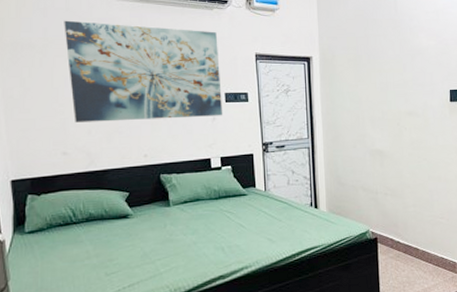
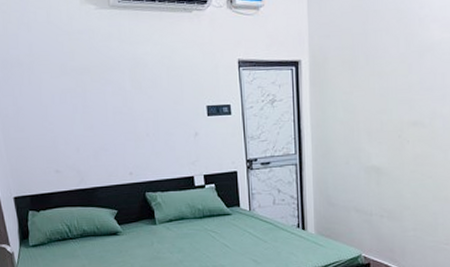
wall art: present [64,20,223,122] -> none [47,34,206,140]

